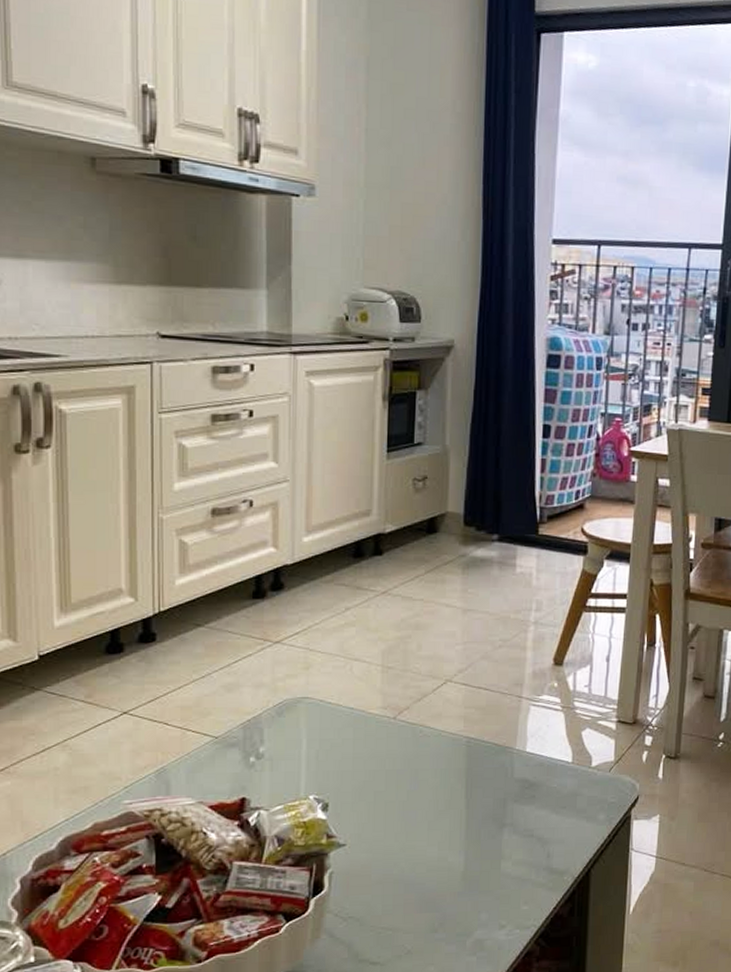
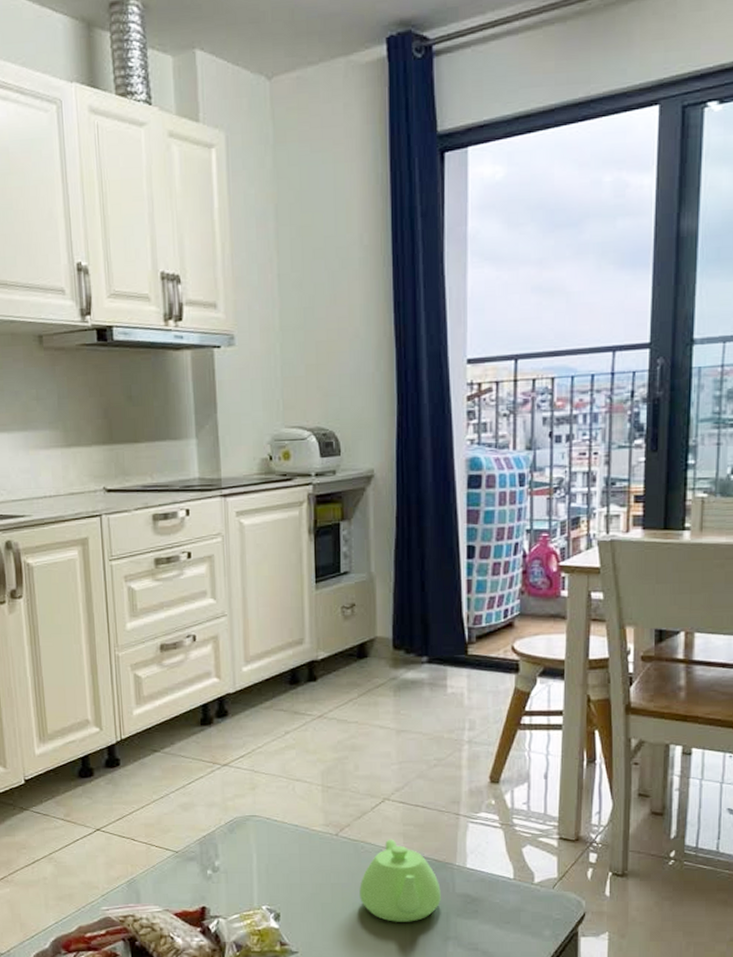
teapot: none [415,722,499,810] -> present [359,839,441,922]

